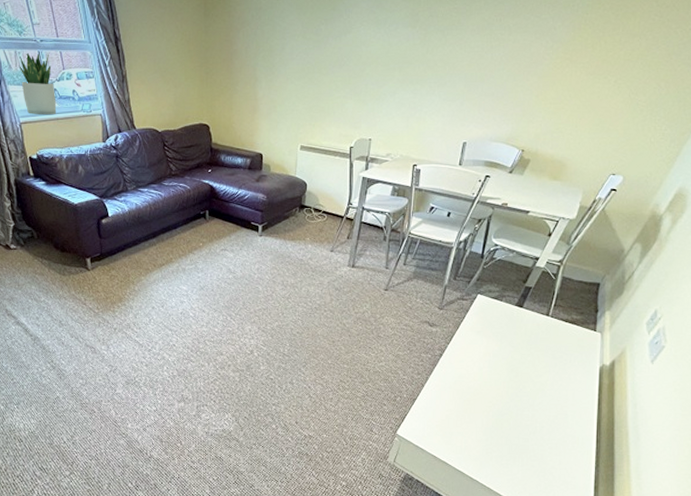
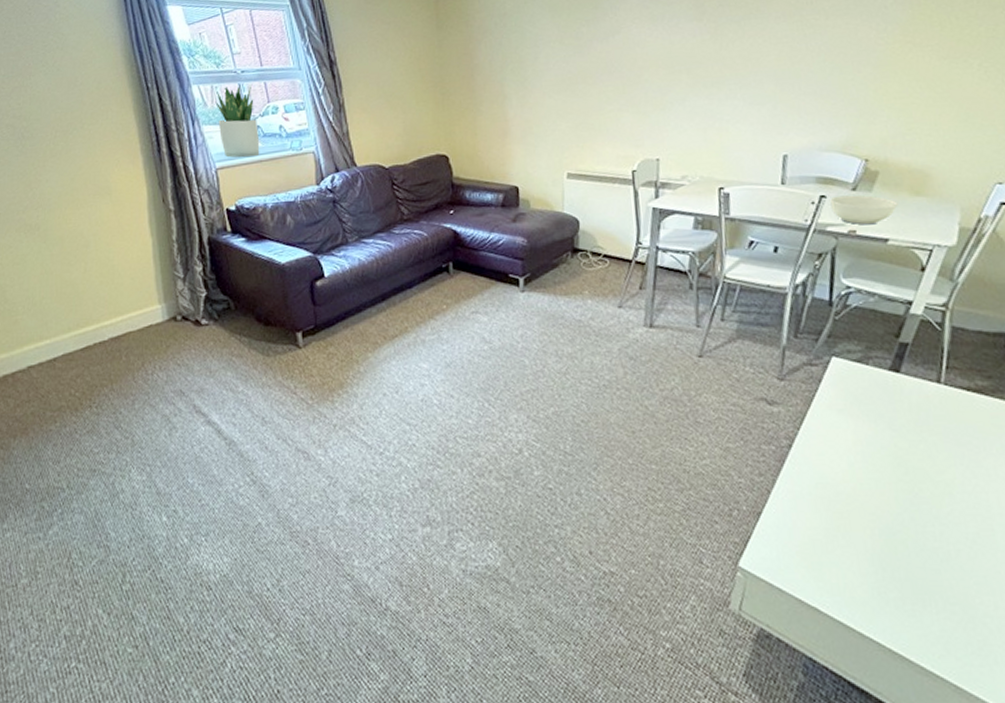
bowl: none [492,176,540,200] -> present [830,194,898,225]

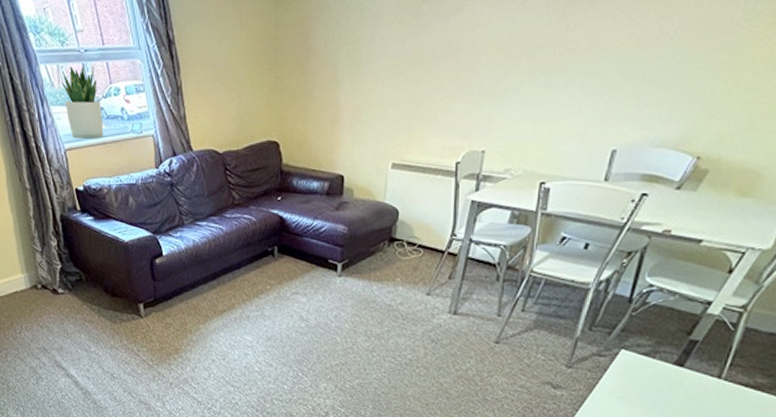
bowl: present [830,194,898,225] -> none [650,194,721,225]

